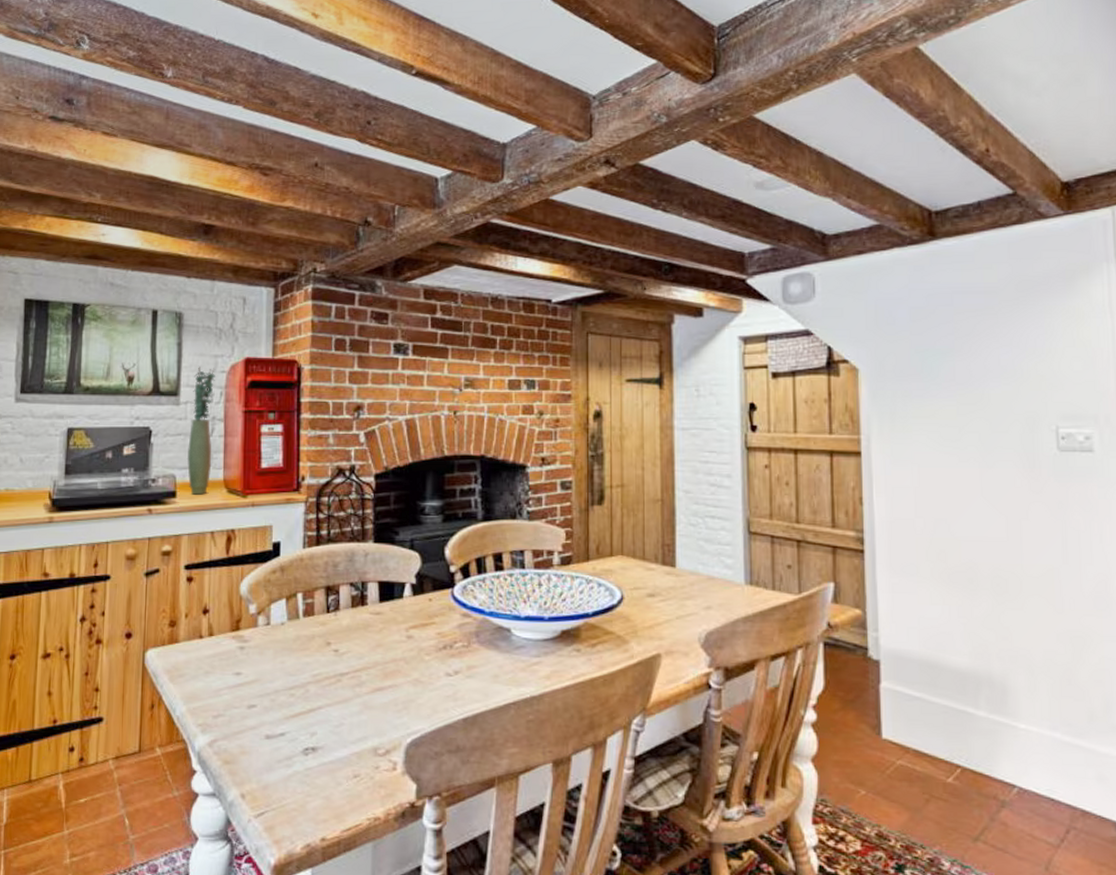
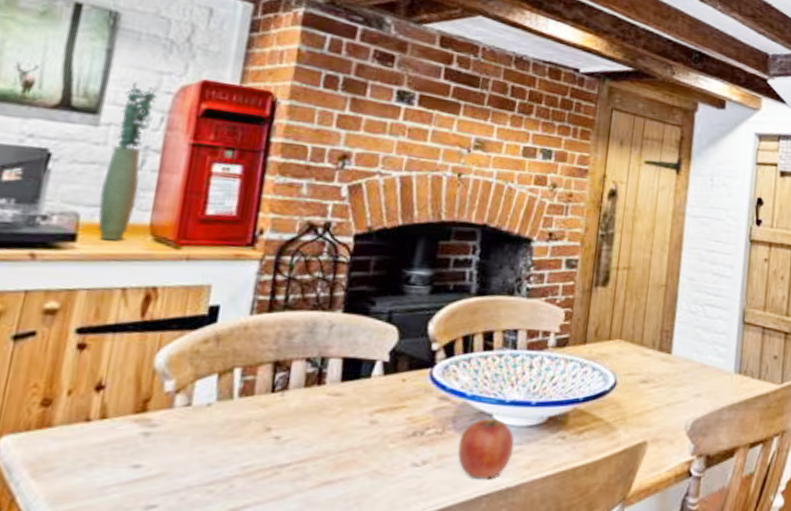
fruit: none [483,632,533,688] -> present [457,417,514,479]

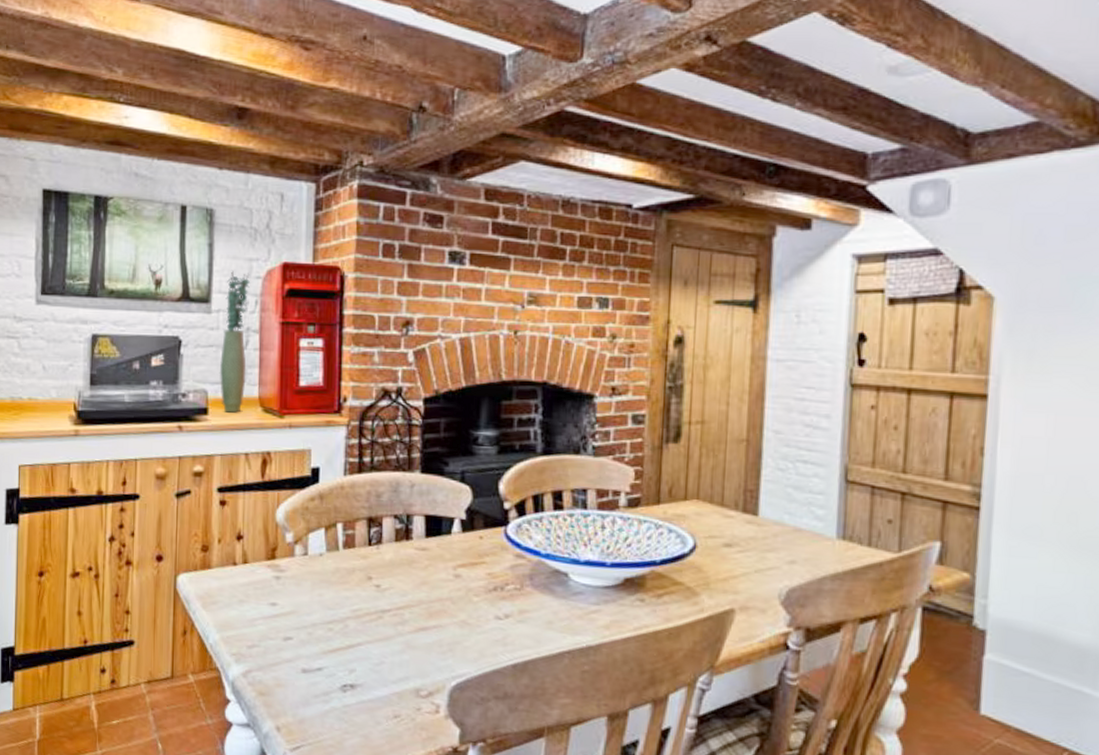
fruit: present [457,417,514,479] -> none [537,576,592,636]

